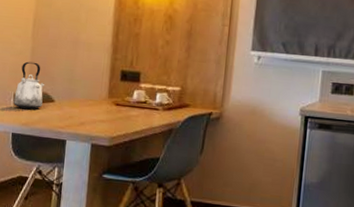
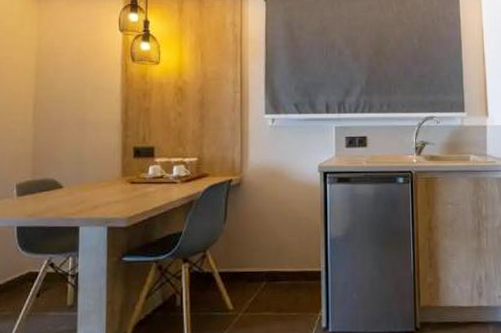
kettle: present [14,61,45,109] -> none [17,148,51,198]

